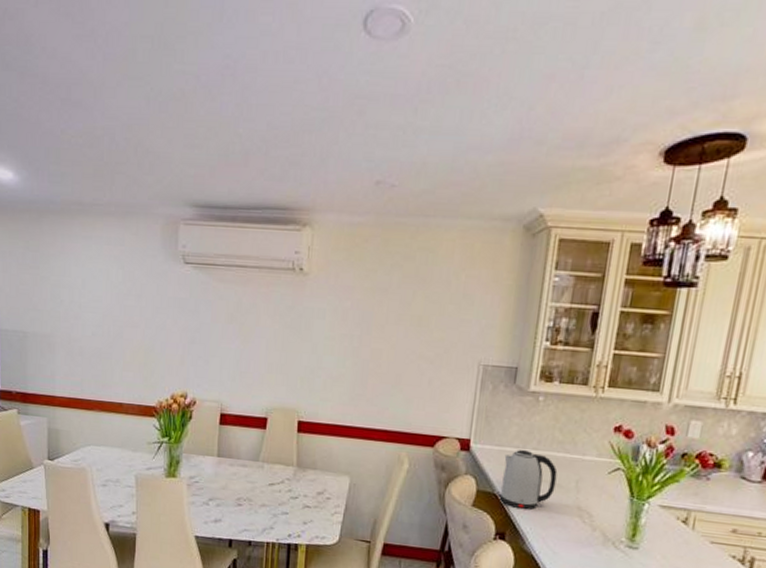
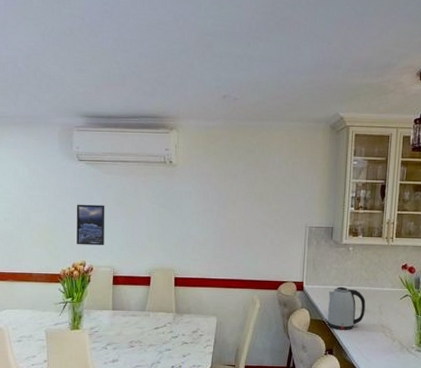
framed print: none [177,319,215,374] -> present [76,204,105,246]

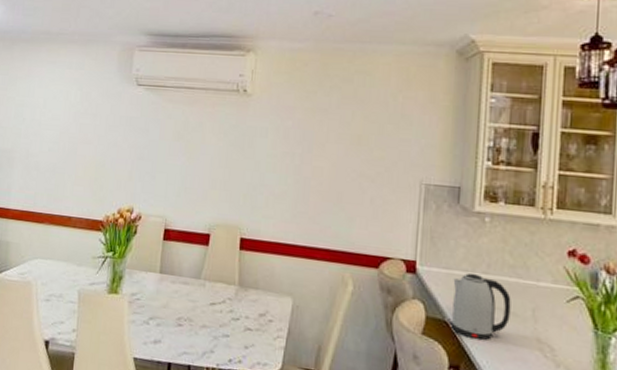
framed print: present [76,204,105,246] -> none [125,136,163,190]

